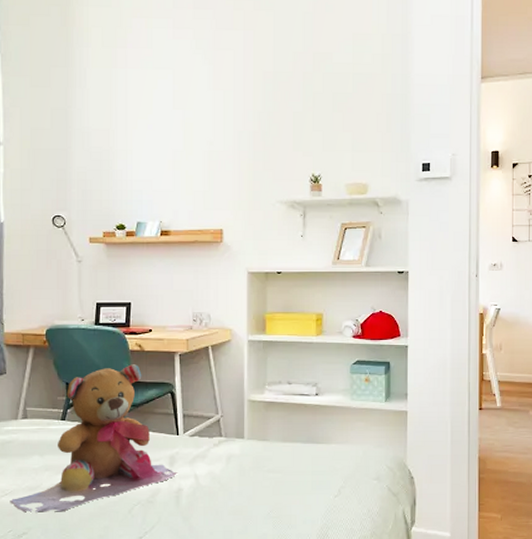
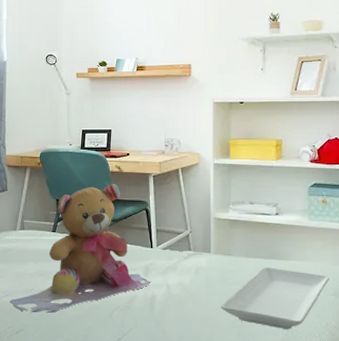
tray: none [255,452,372,518] -> present [221,267,330,329]

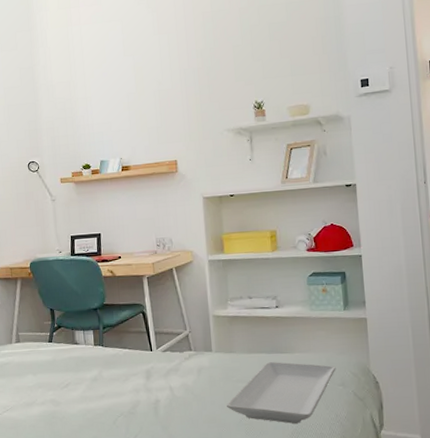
teddy bear: present [9,184,151,313] -> none [11,289,154,426]

